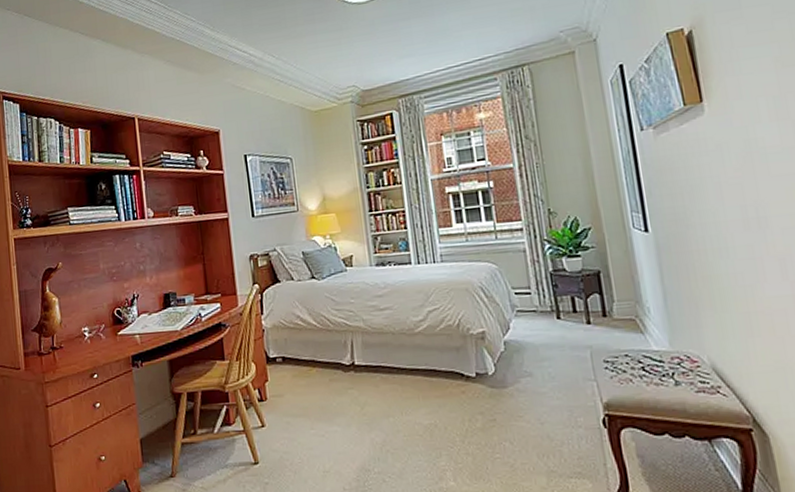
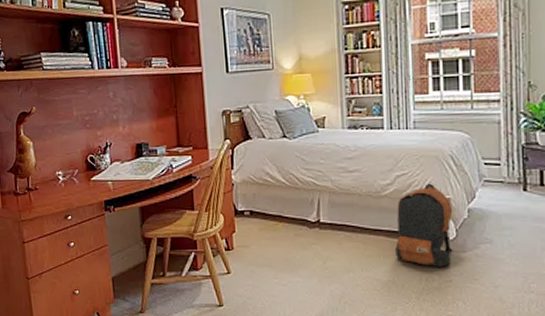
backpack: none [431,316,493,406] -> present [395,183,453,267]

